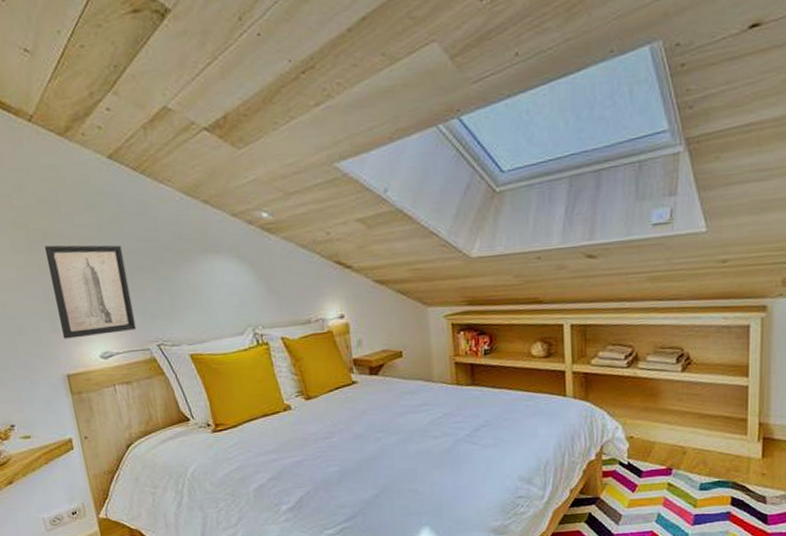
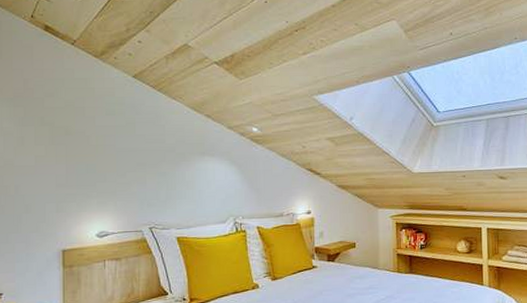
wall art: present [44,245,137,339] -> none [64,140,133,219]

